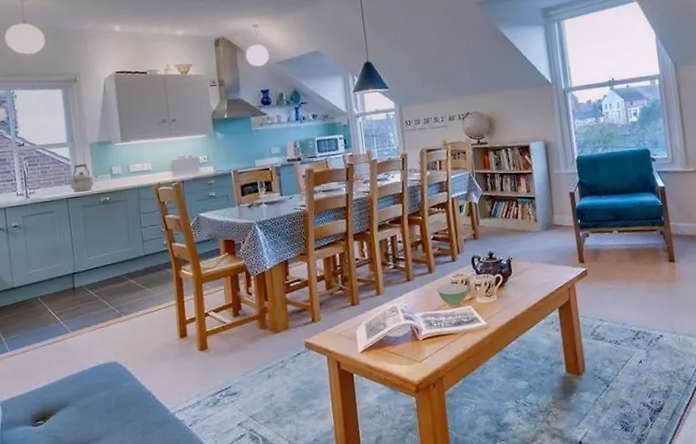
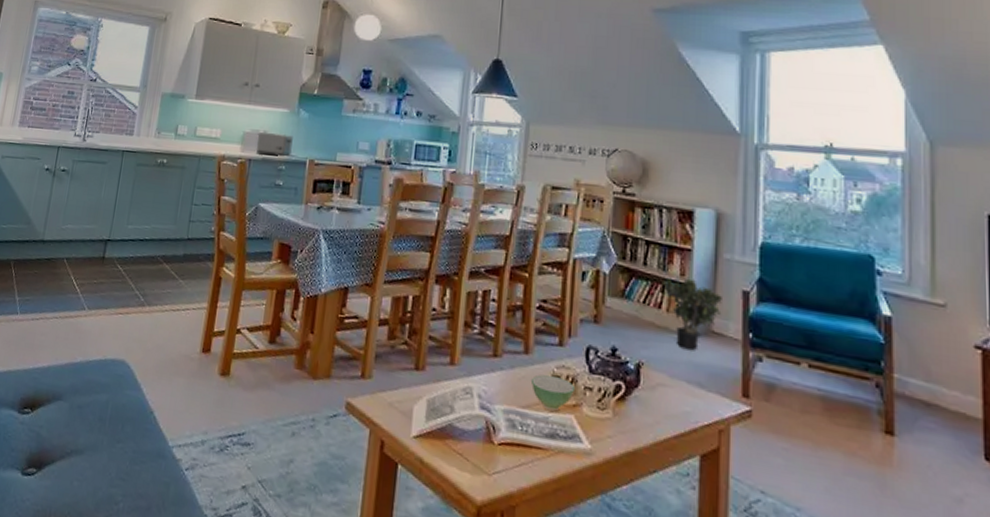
kettle: present [70,163,95,192] -> none [130,114,156,148]
toaster: none [184,155,217,176] -> present [256,132,293,157]
potted plant: none [515,192,558,242] -> present [661,278,722,351]

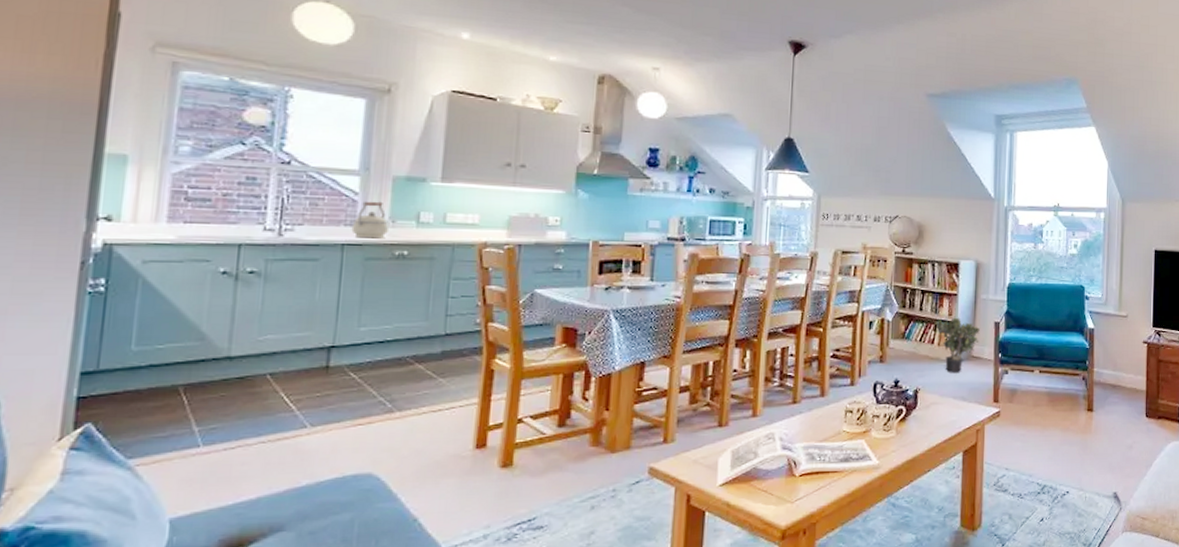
kettle: none [130,114,156,148] -> present [351,201,390,239]
toaster: present [256,132,293,157] -> none [526,215,572,240]
bowl: present [530,375,576,412] -> none [826,411,865,440]

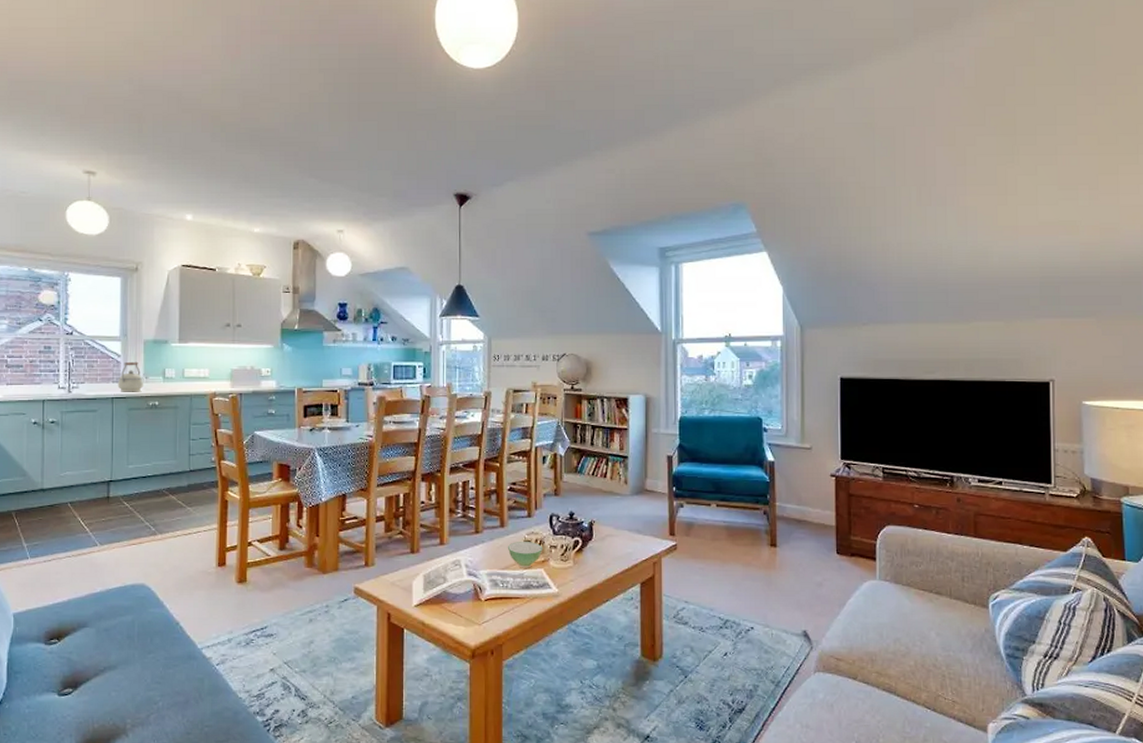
bowl: none [826,411,865,440] -> present [507,542,543,568]
potted plant: present [934,317,980,373] -> none [606,451,652,507]

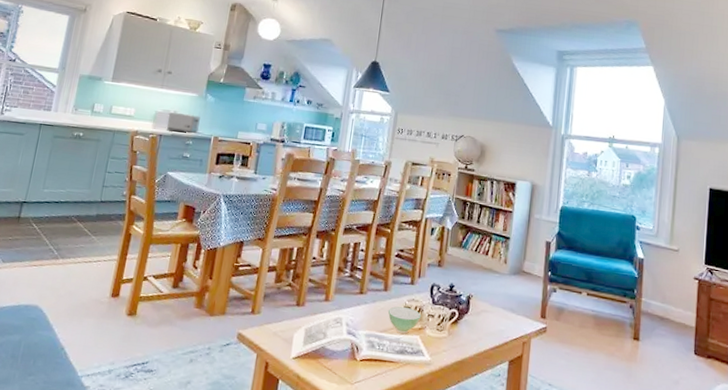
kettle: present [117,361,144,392] -> none [47,92,73,122]
toaster: none [245,367,280,388] -> present [166,112,201,134]

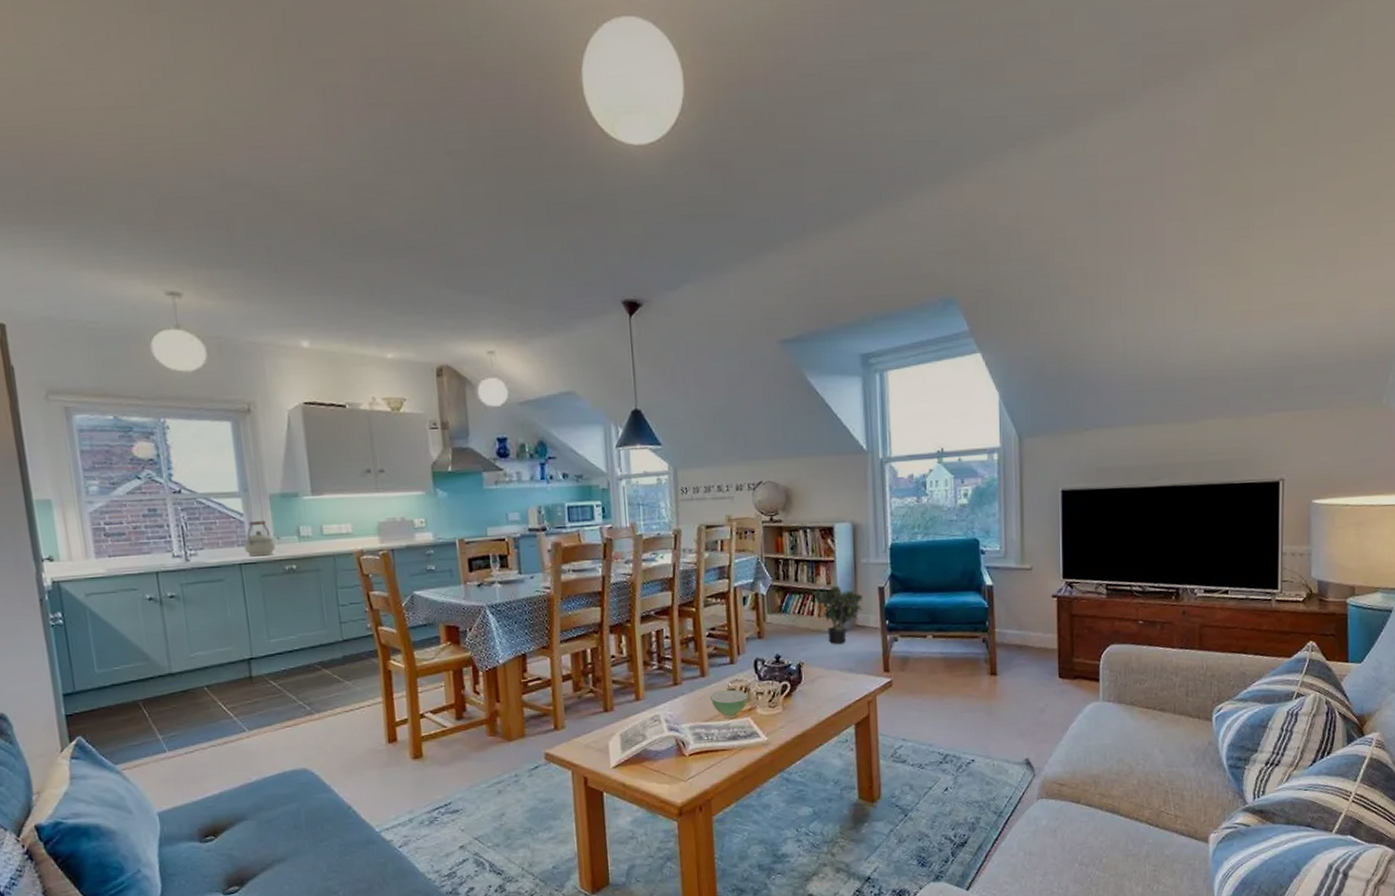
kettle: none [47,92,73,122] -> present [244,520,277,557]
toaster: present [166,112,201,134] -> none [395,518,437,543]
potted plant: none [489,232,532,286] -> present [812,585,863,645]

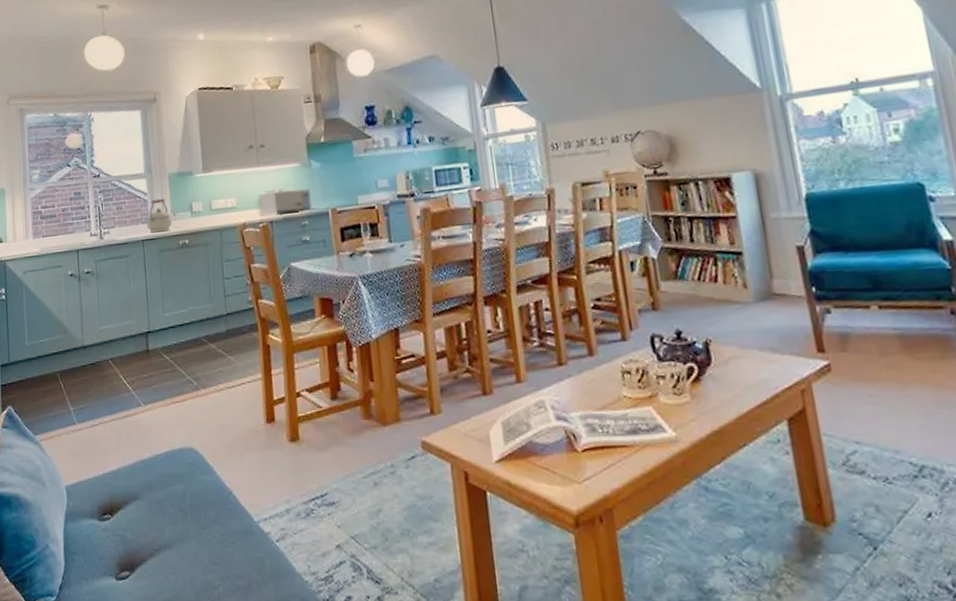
toaster: none [395,518,437,543] -> present [274,188,312,215]
bowl: present [709,690,749,719] -> none [601,372,648,407]
potted plant: present [812,585,863,645] -> none [712,245,780,318]

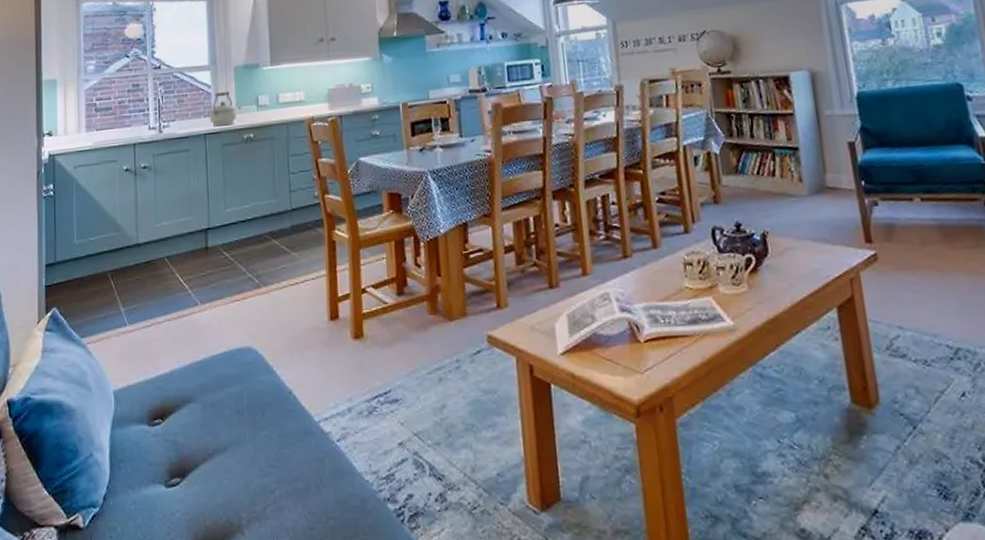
toaster: present [274,188,312,215] -> none [344,83,382,109]

